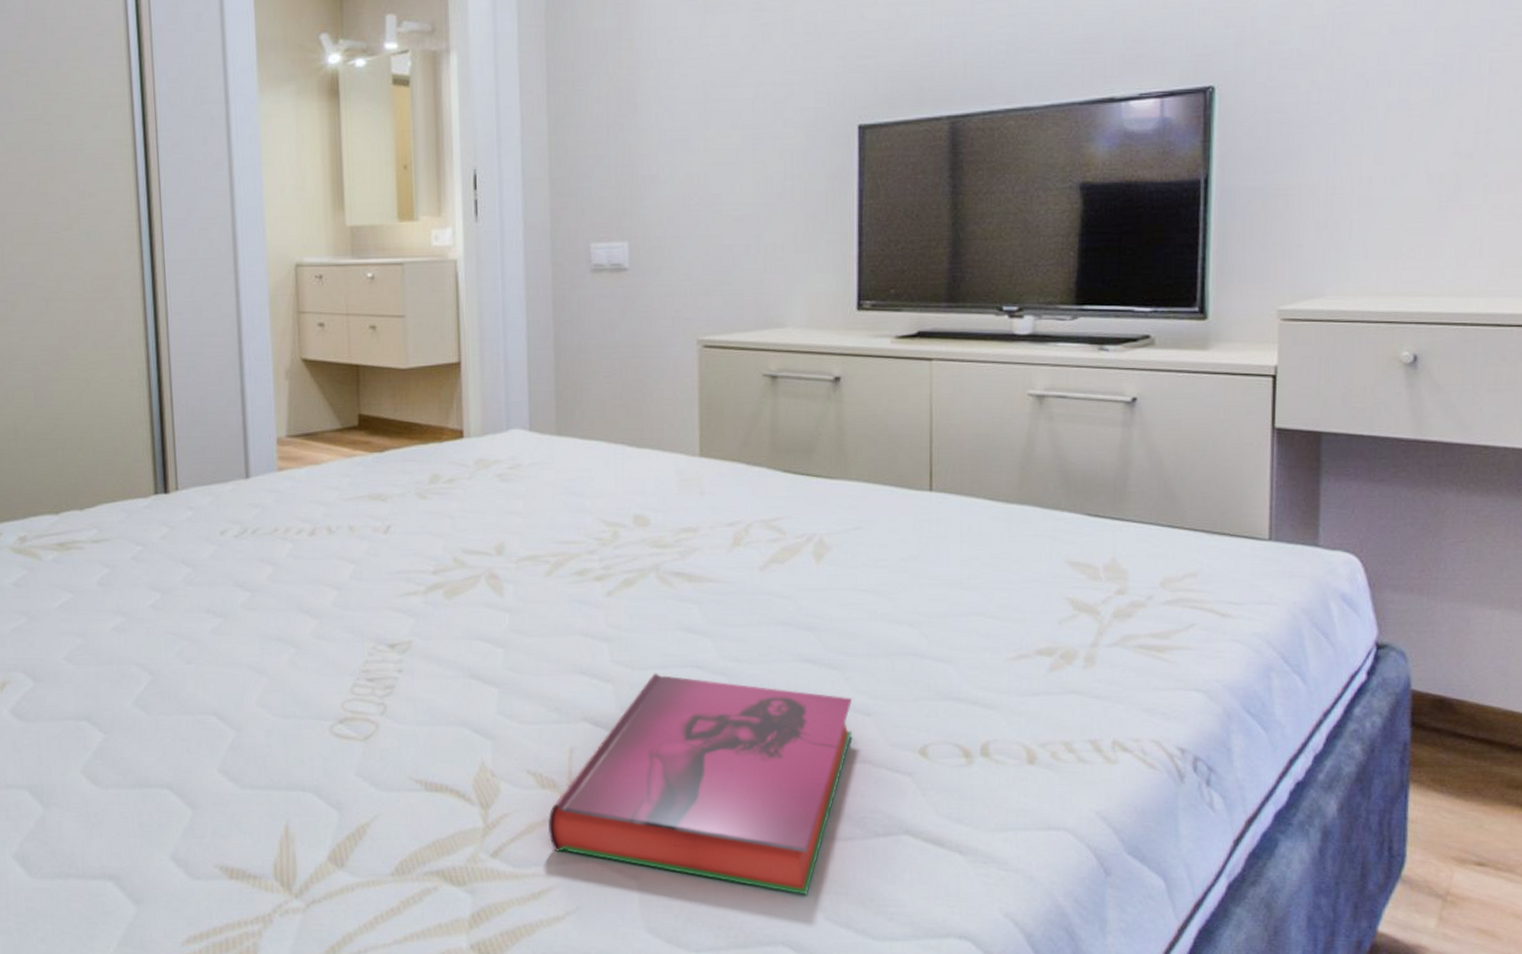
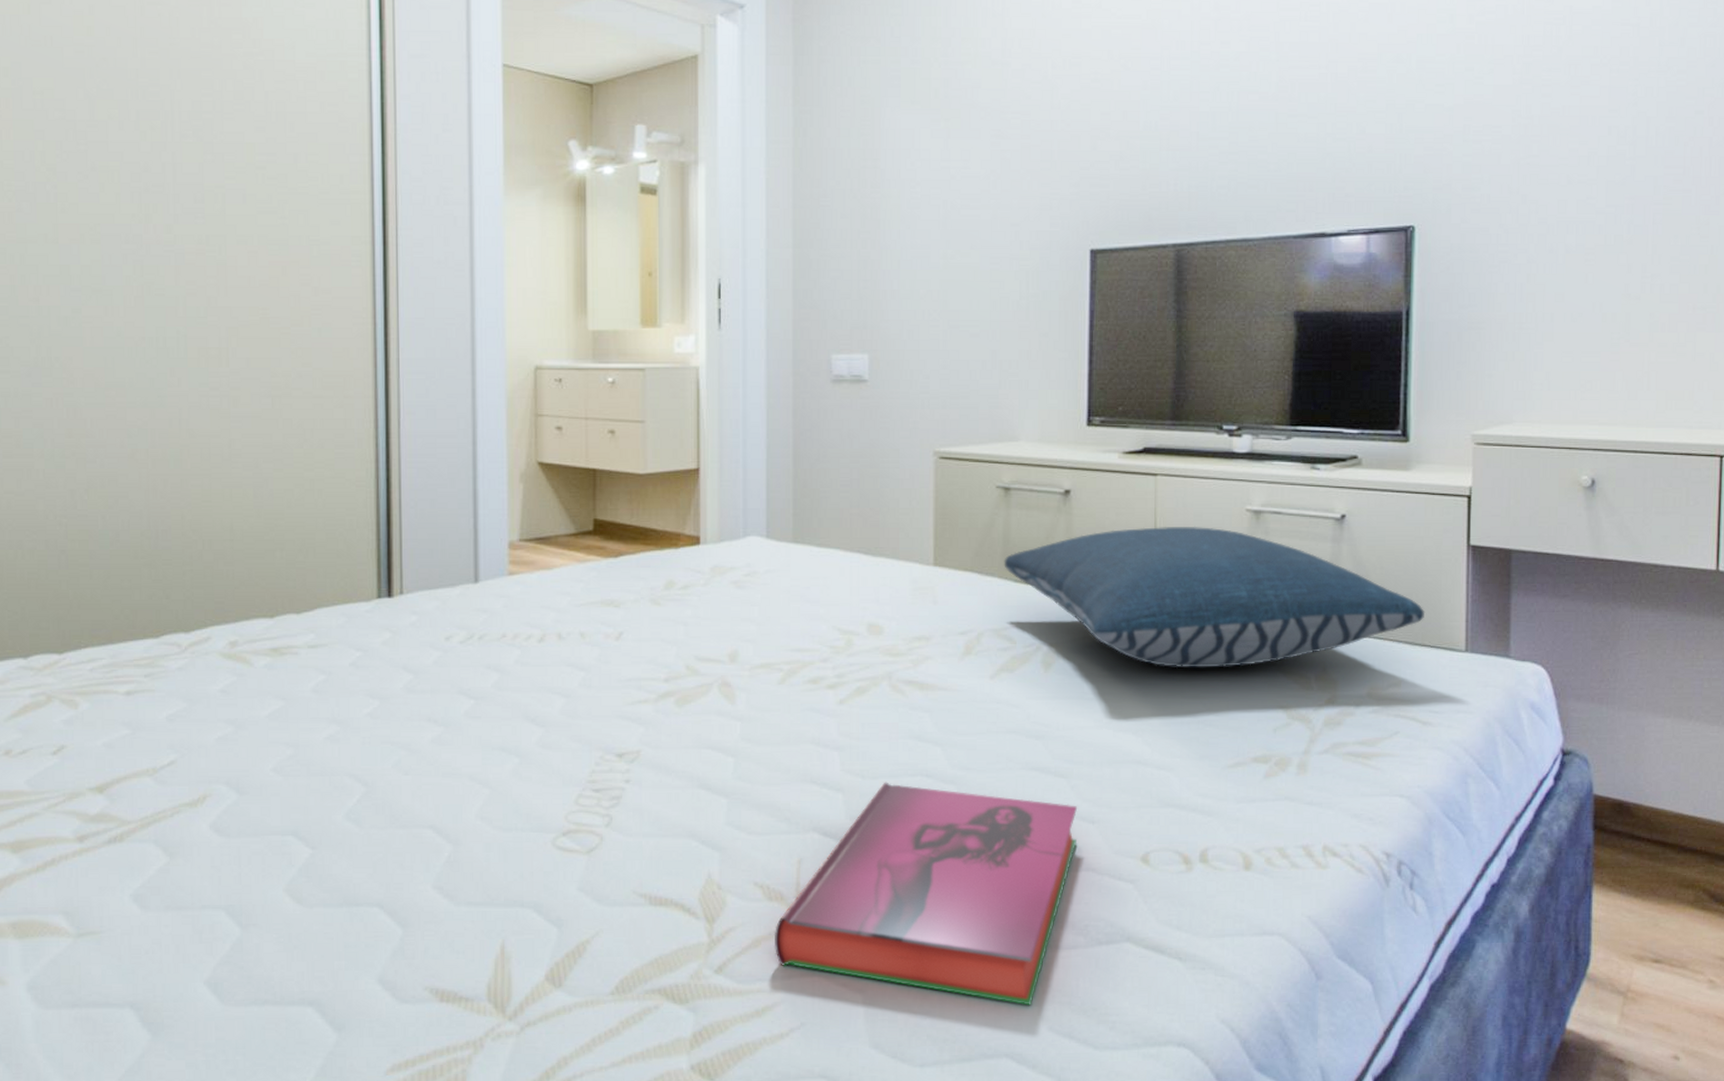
pillow: none [772,412,1225,559] -> present [1004,526,1426,668]

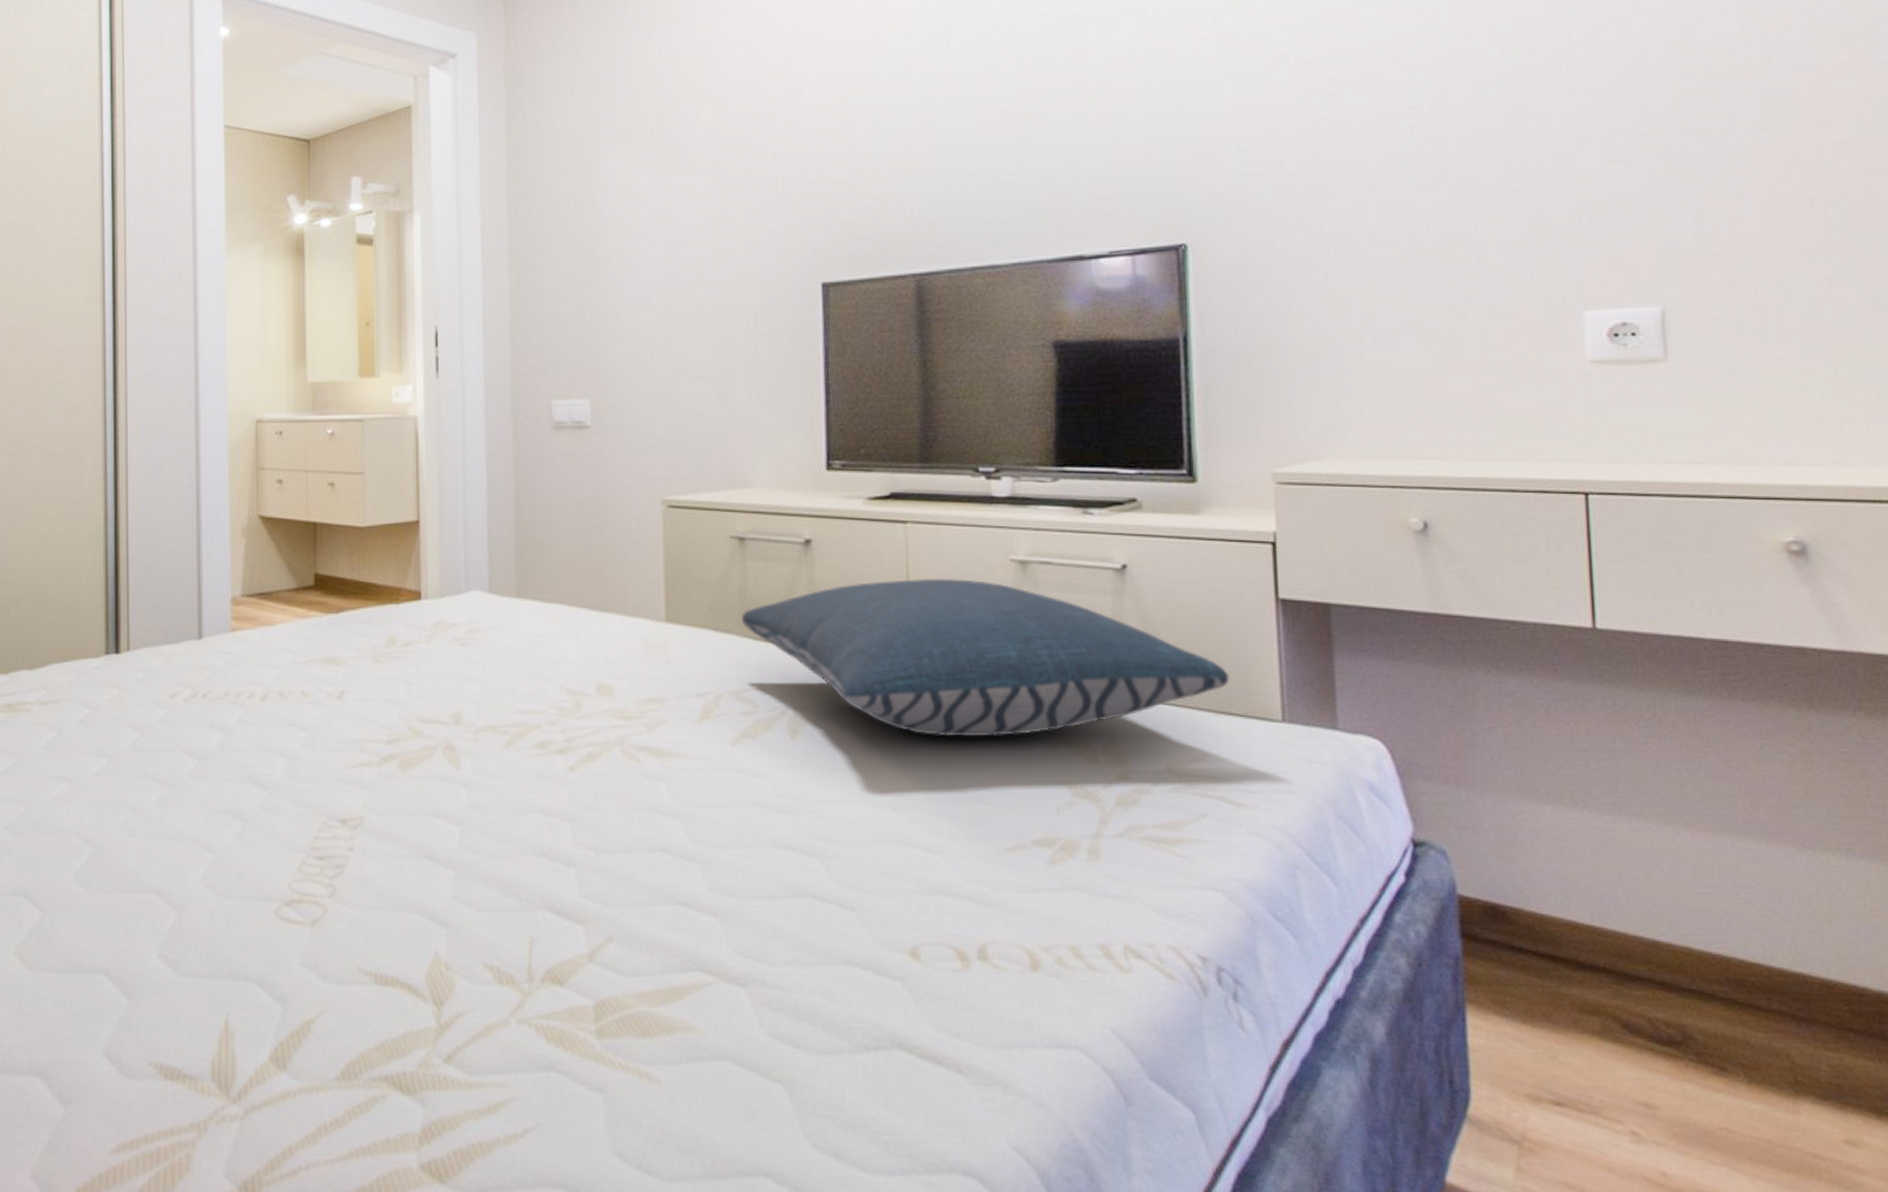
hardback book: present [773,782,1077,1006] -> none [505,857,835,1117]

